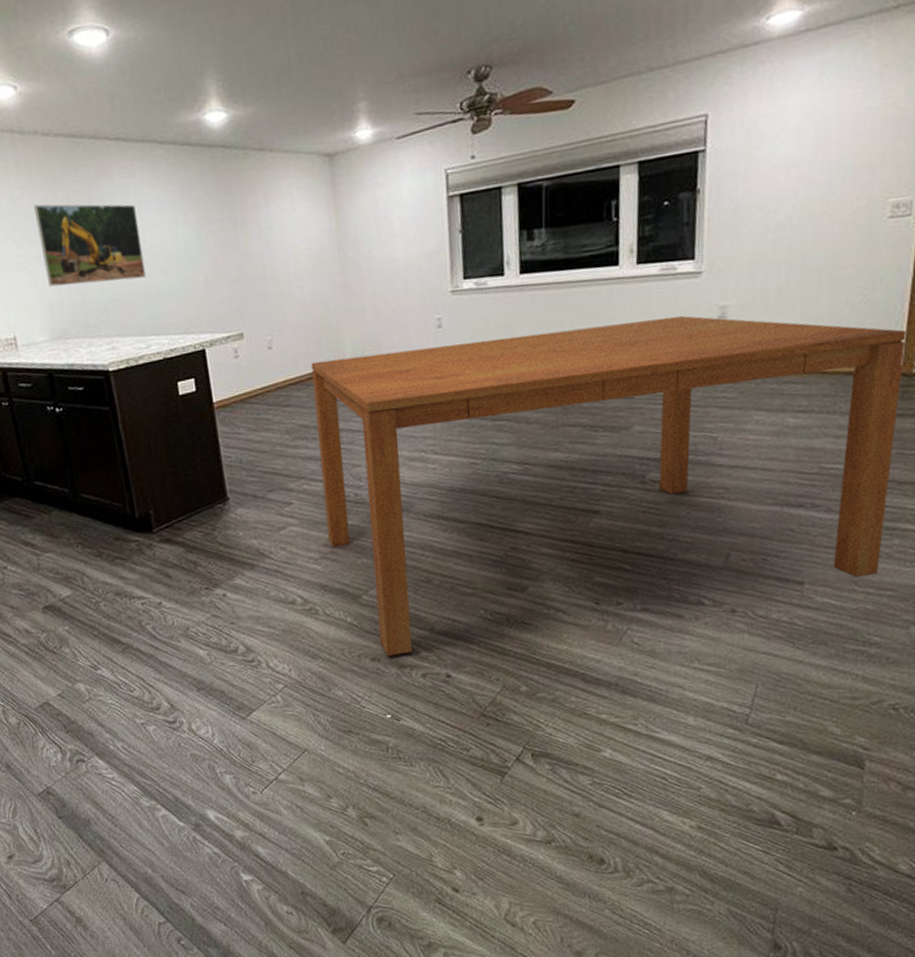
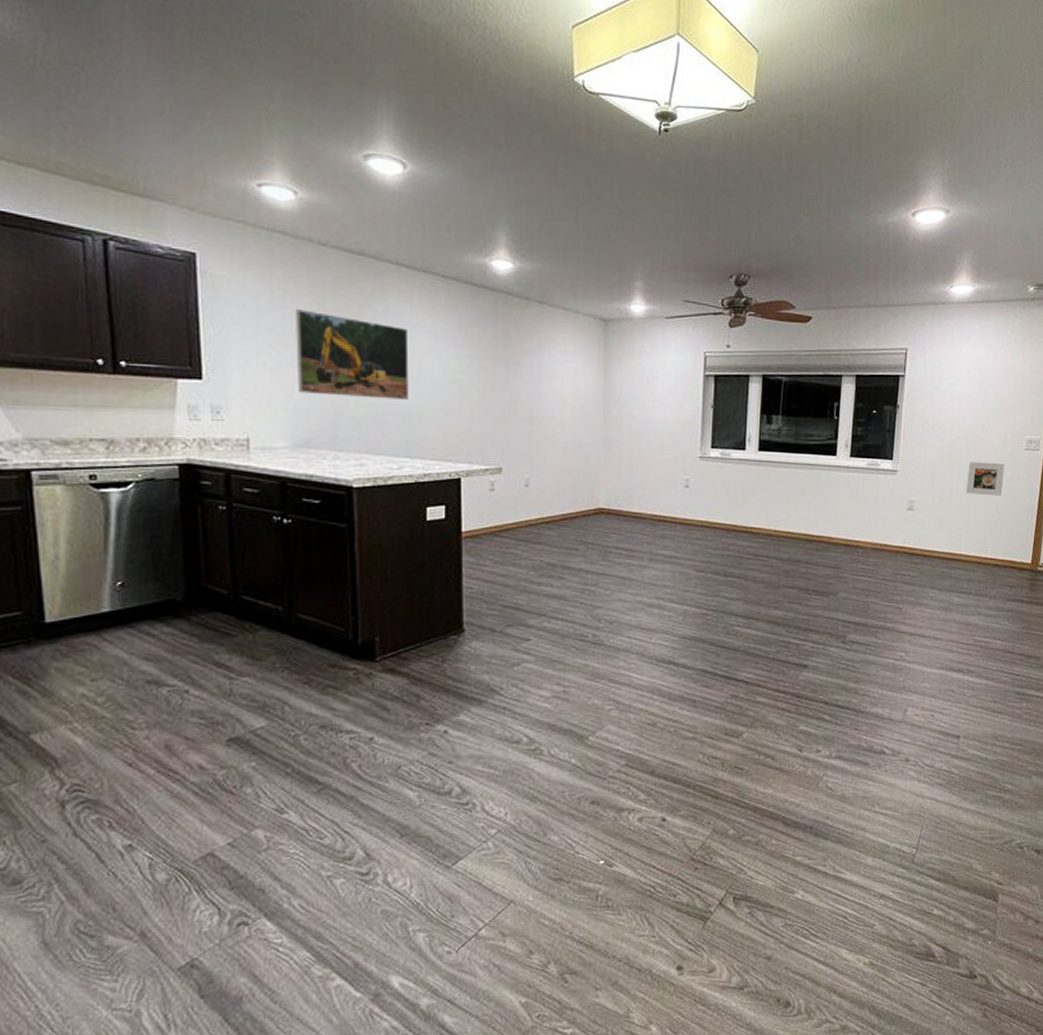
dining table: present [311,315,906,656] -> none [561,503,1034,799]
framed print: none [801,241,858,288] -> present [967,462,1005,496]

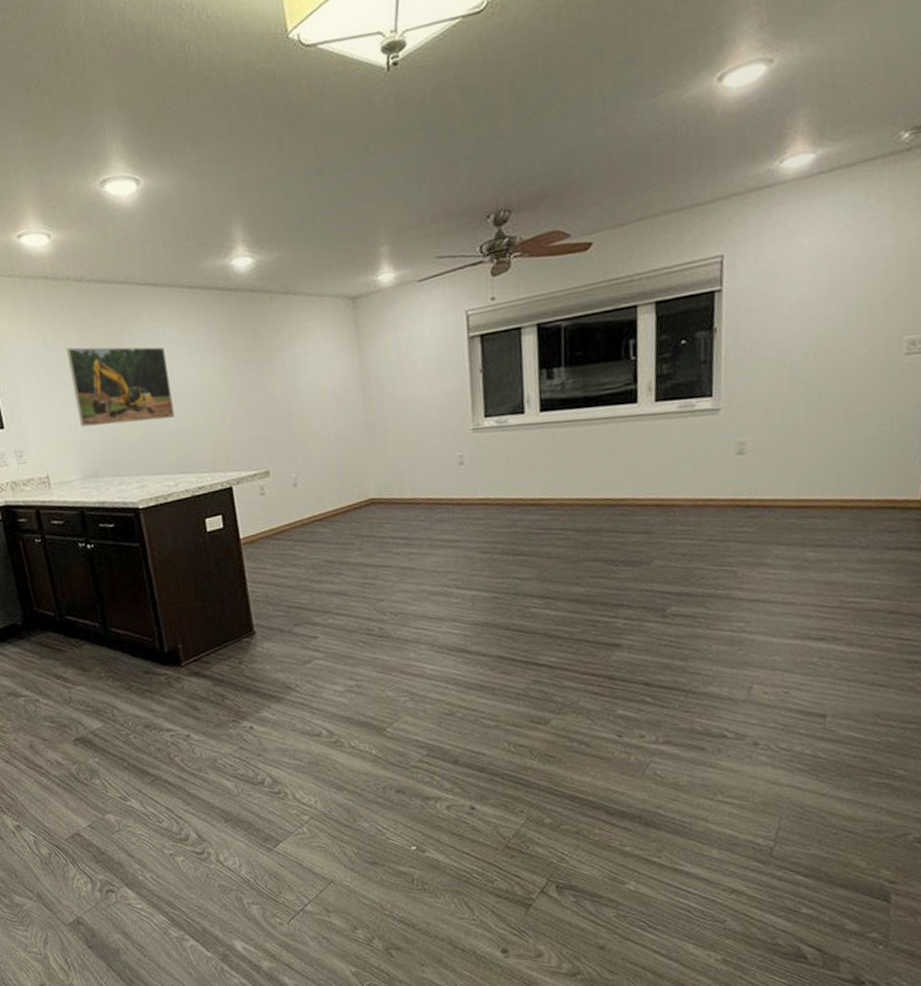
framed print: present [967,462,1005,496] -> none [819,378,875,424]

